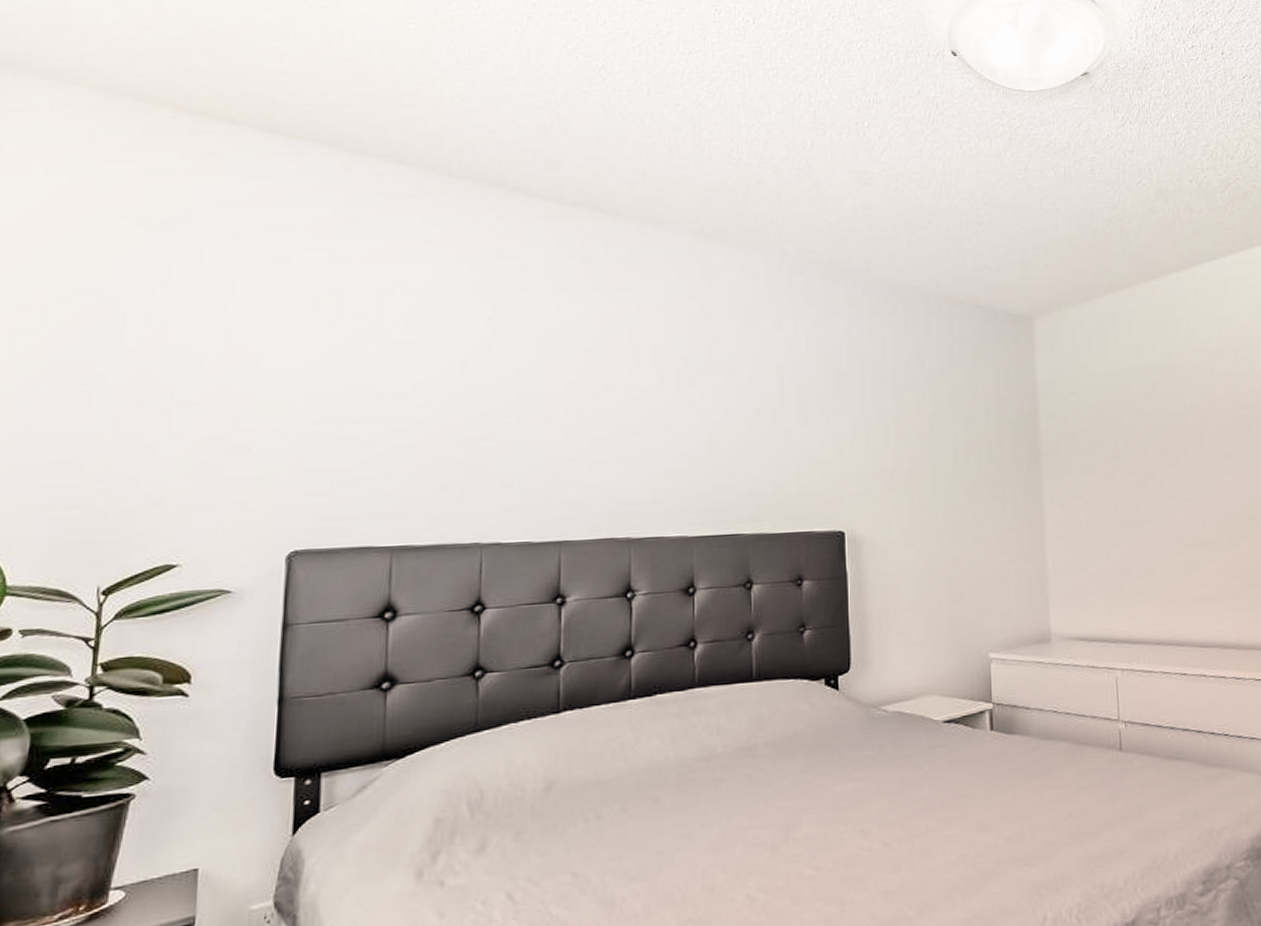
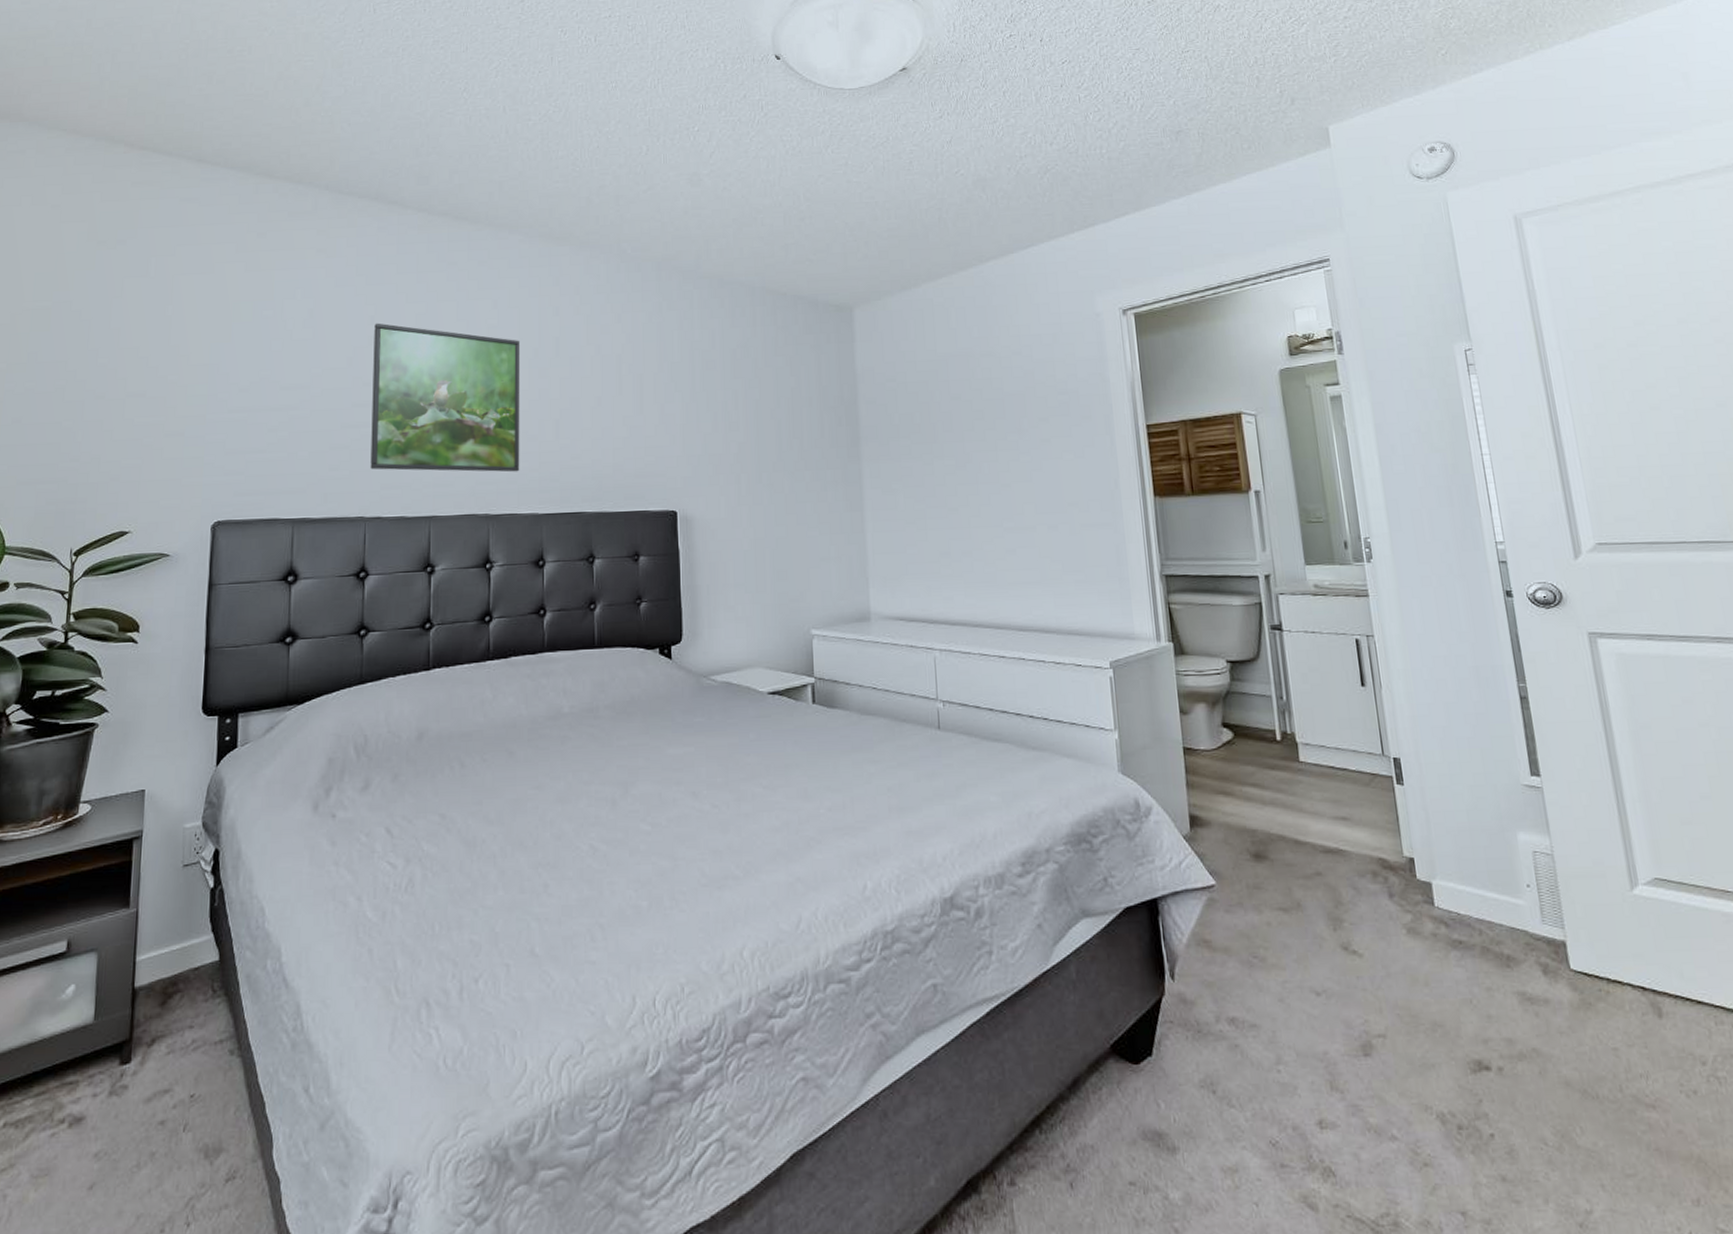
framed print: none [488,324,668,492] -> present [370,323,521,472]

